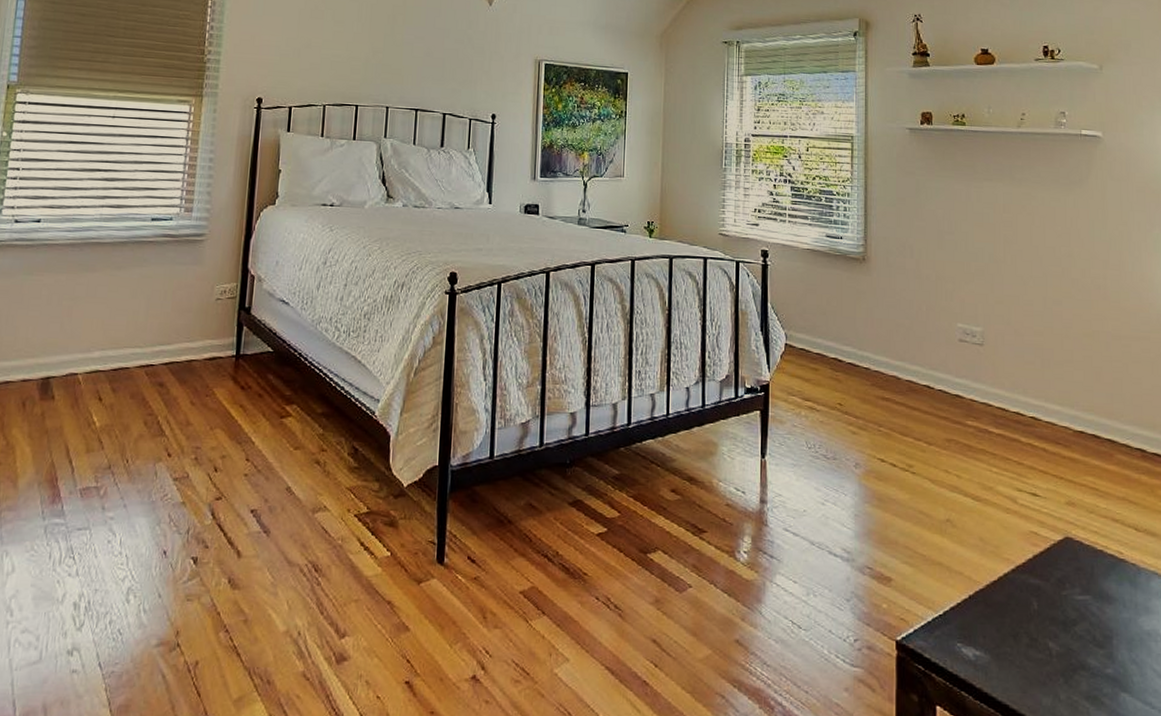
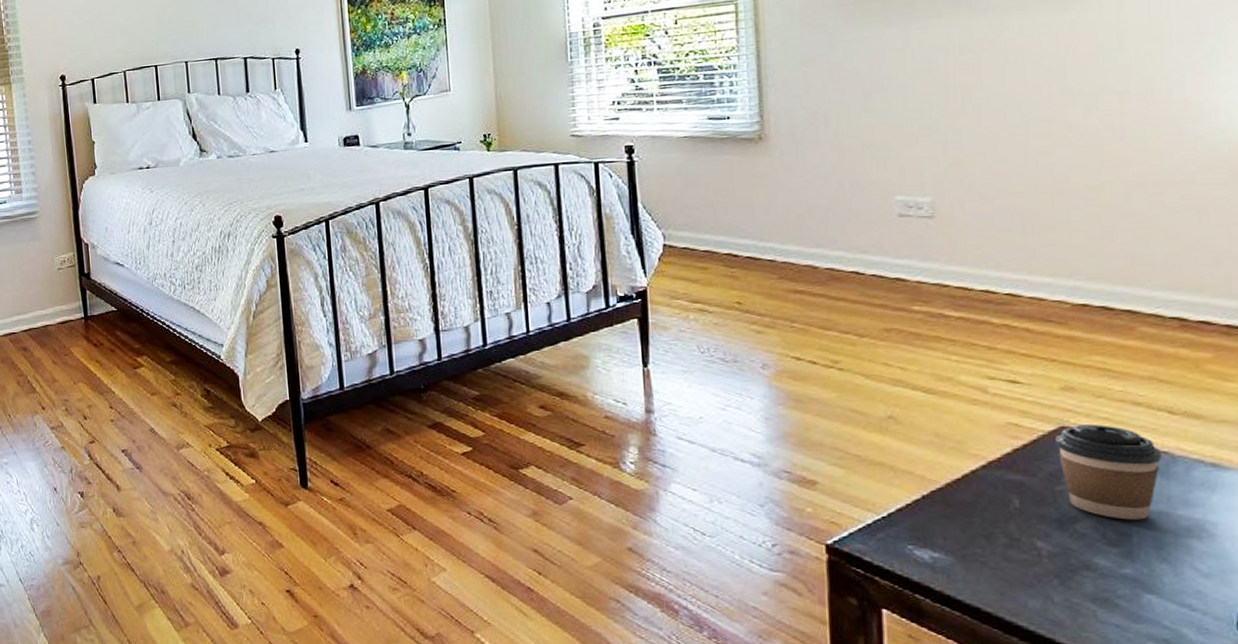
coffee cup: none [1062,536,1132,624] -> present [1056,424,1162,520]

